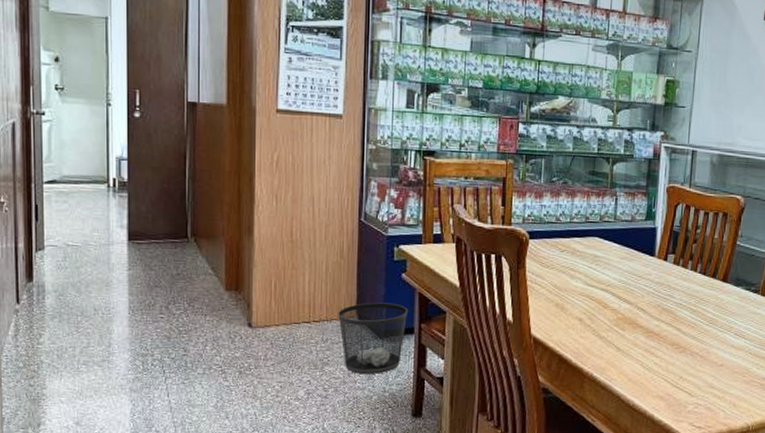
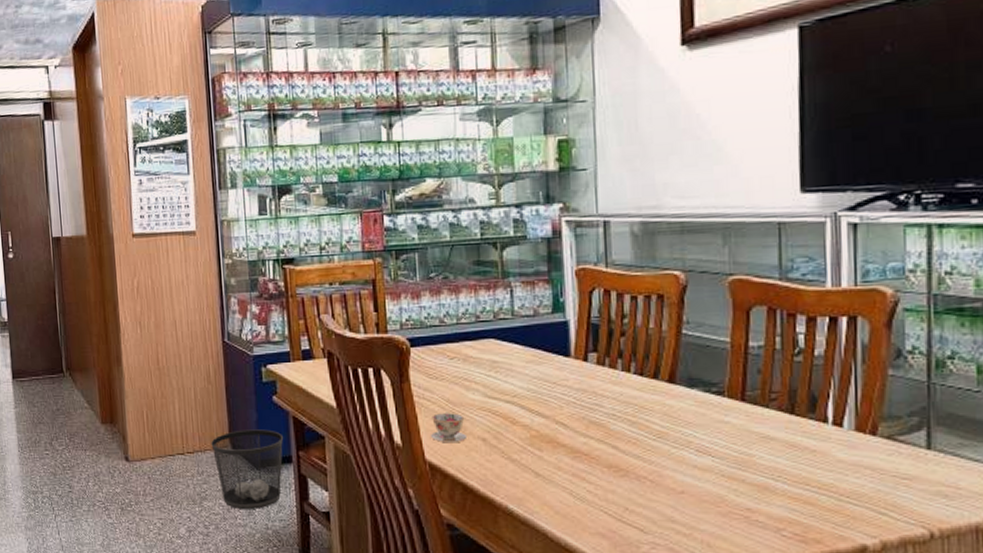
teacup: none [538,295,568,321] -> present [431,412,468,442]

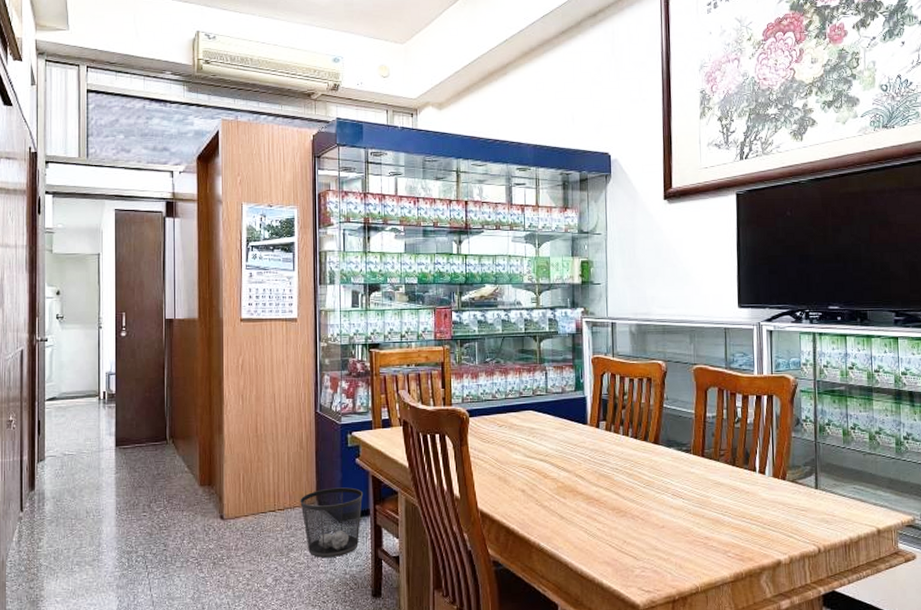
teacup: present [431,412,468,442] -> none [483,469,511,494]

